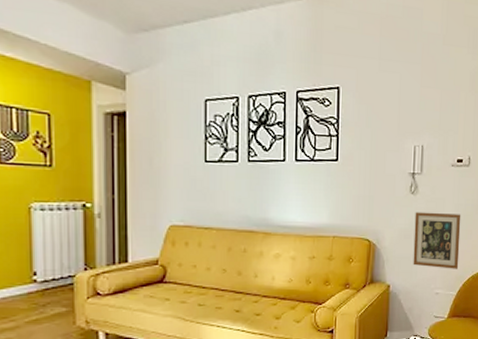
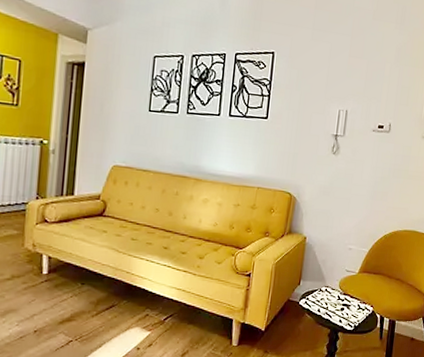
picture frame: present [413,212,461,269] -> none [329,171,379,228]

